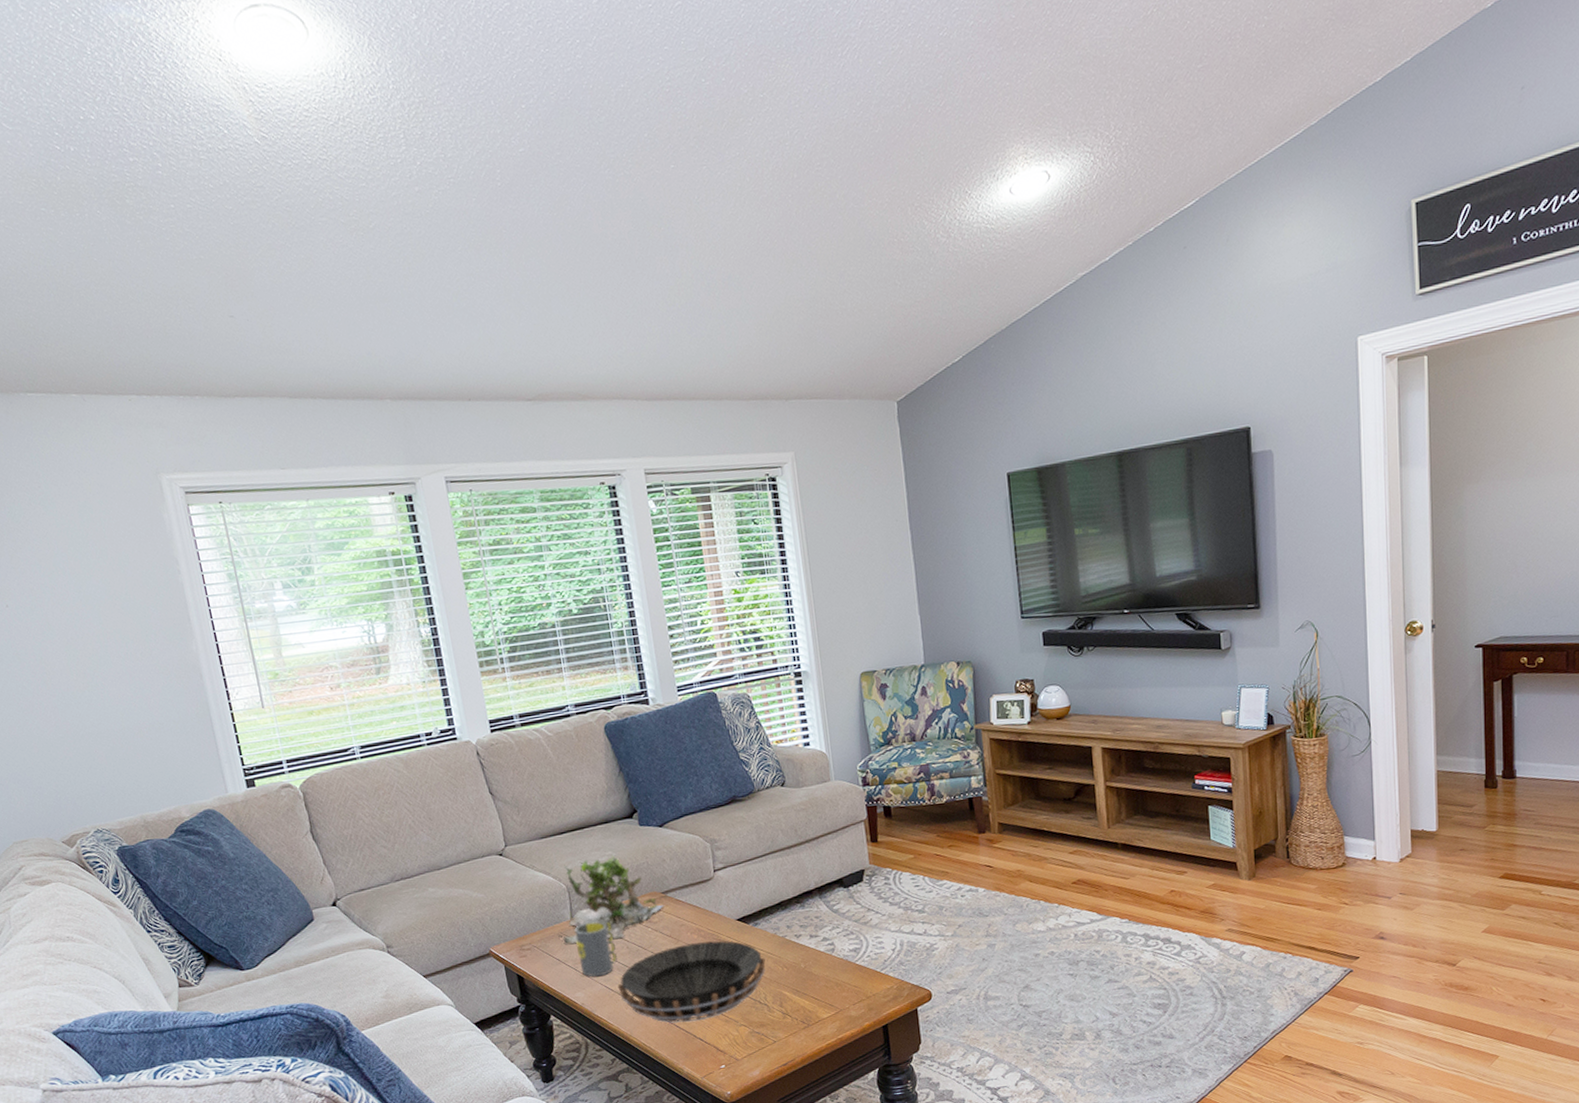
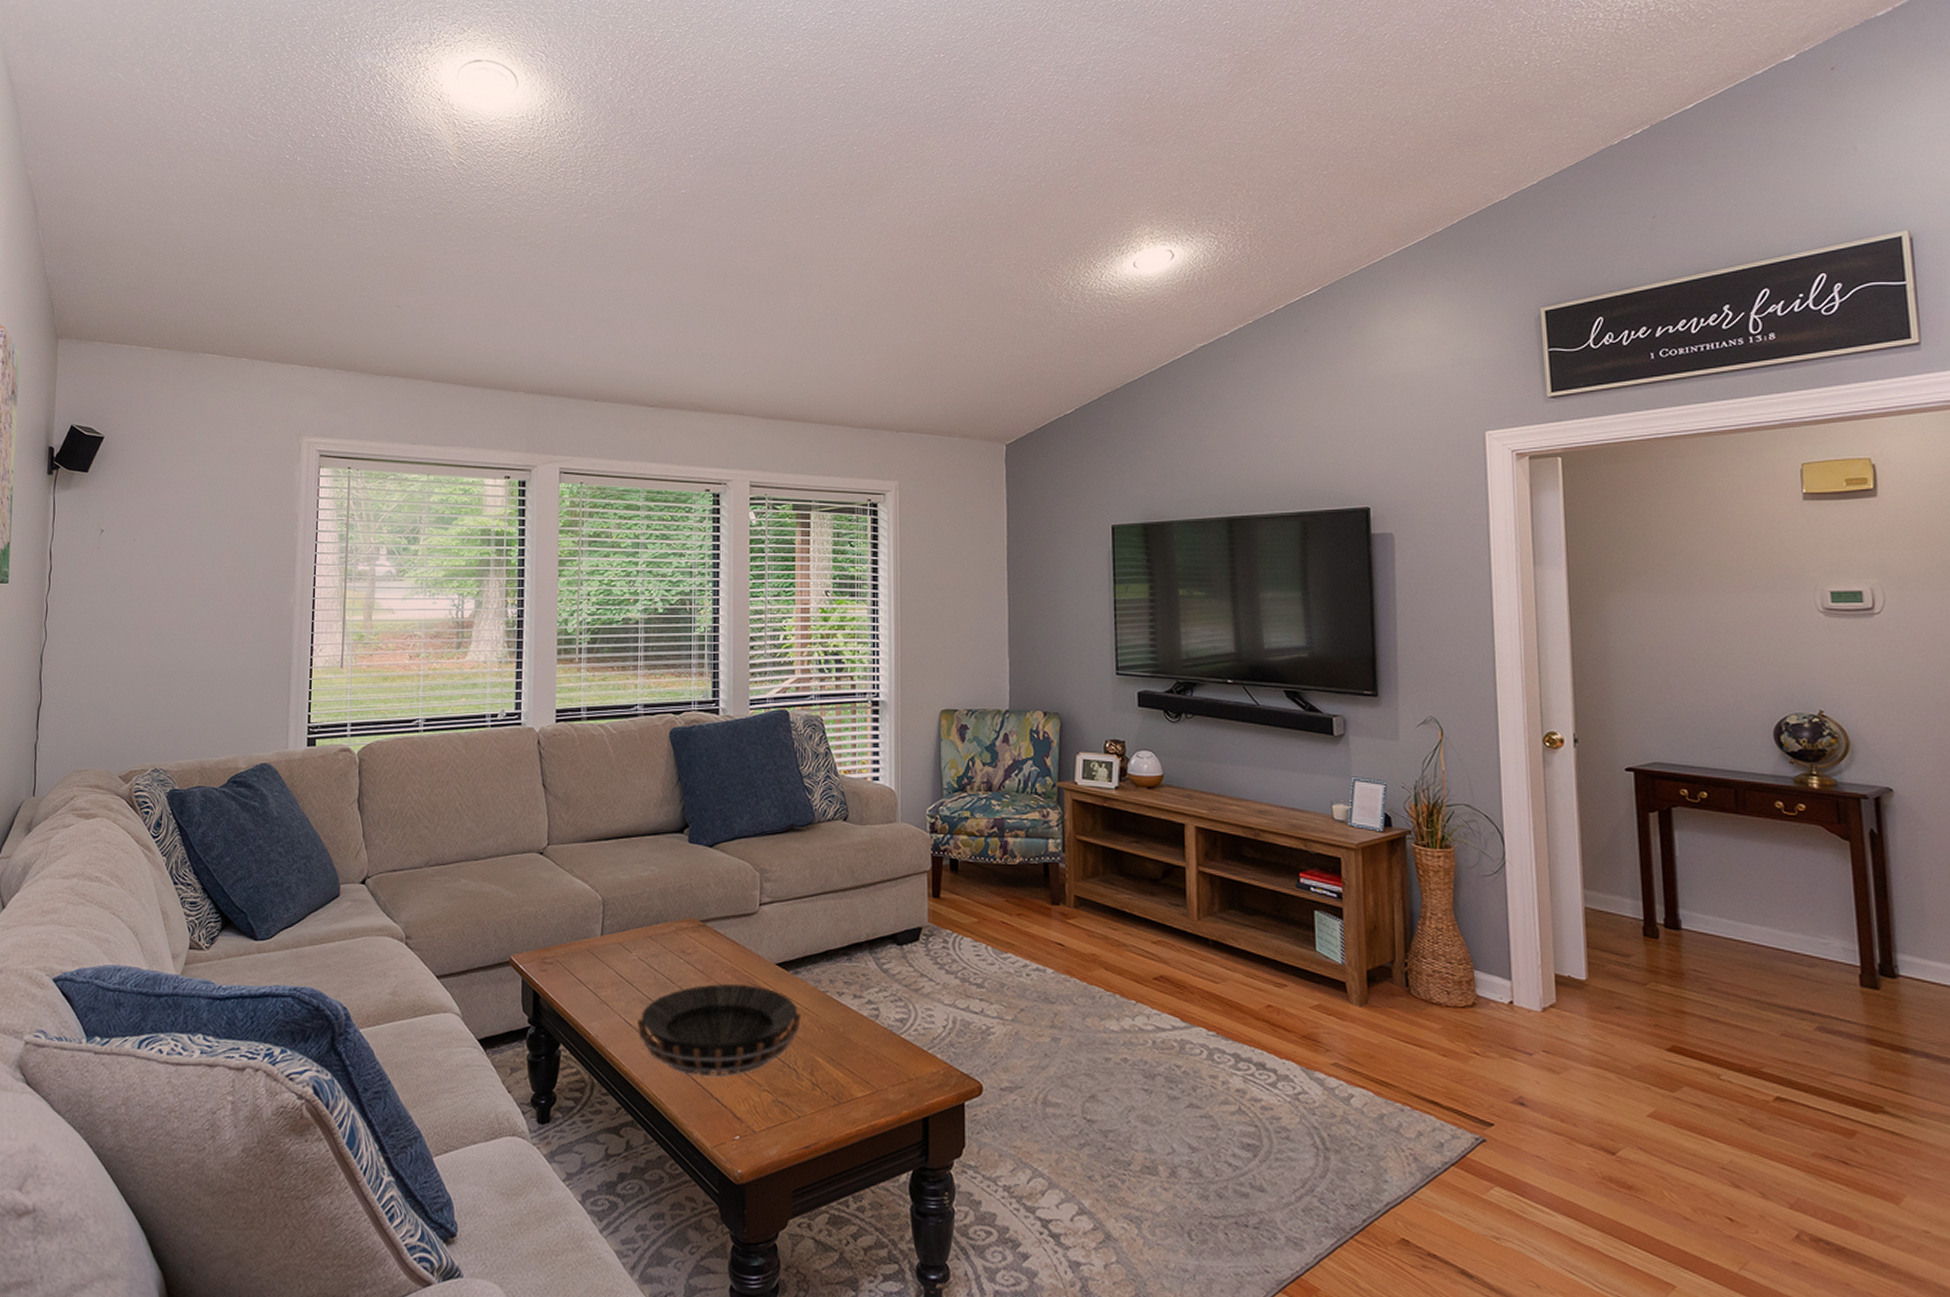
plant: present [558,854,664,944] -> none [584,870,701,966]
mug: present [574,921,617,977] -> none [601,942,642,1007]

